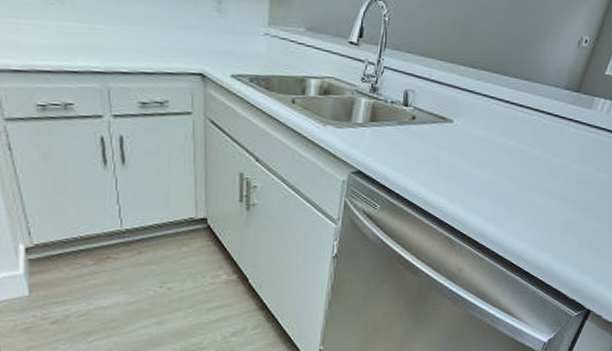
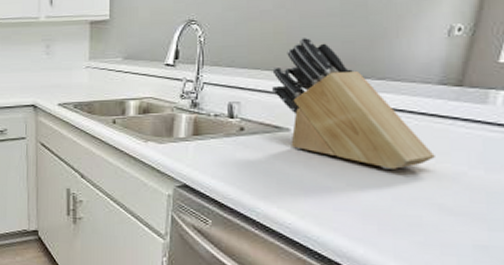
knife block: none [443,30,552,161] -> present [272,36,435,169]

